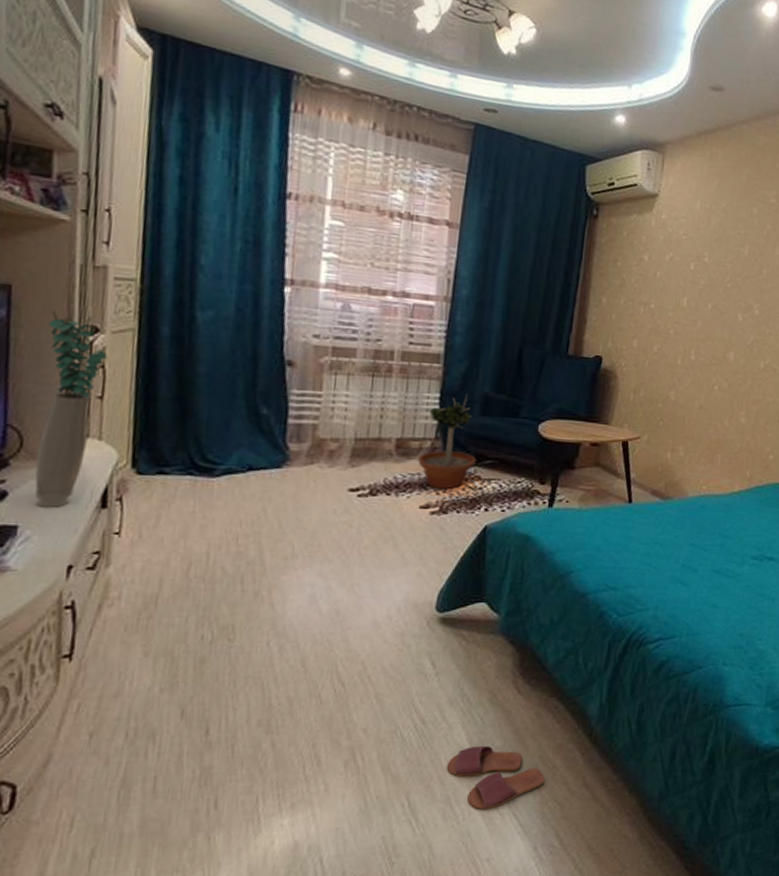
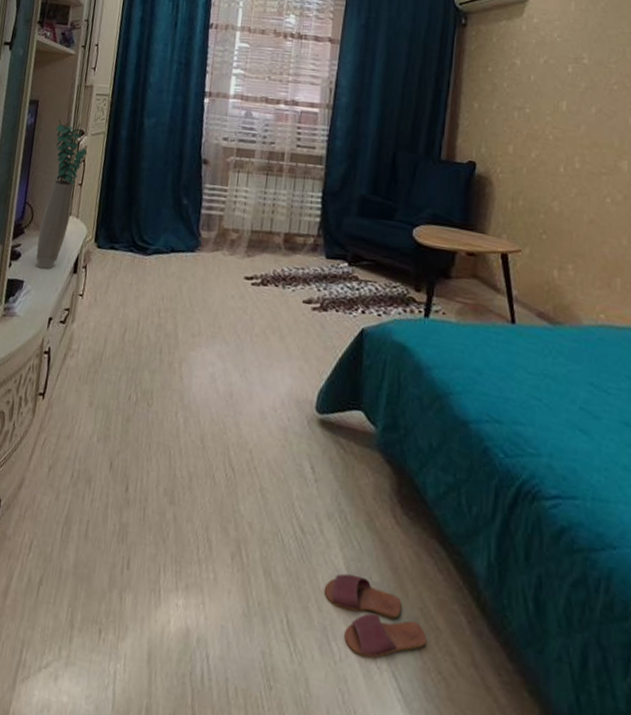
potted tree: present [418,394,476,490] -> none [302,194,354,287]

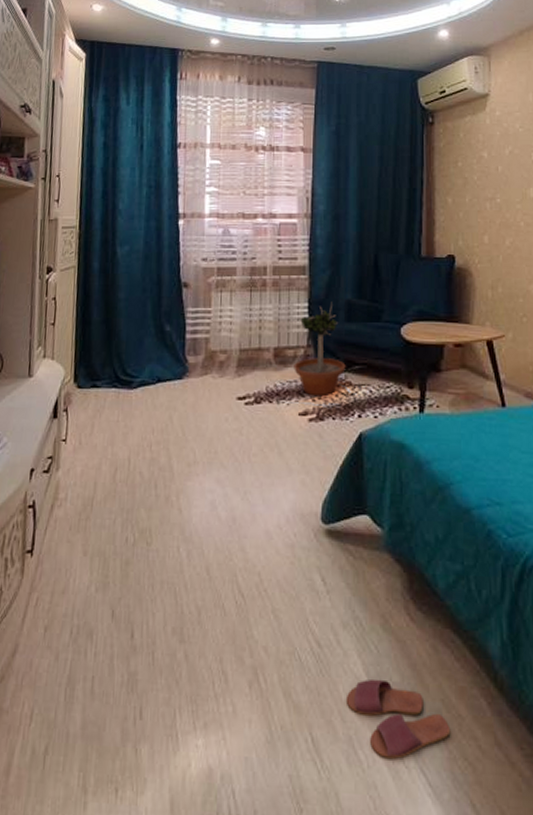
vase: present [35,119,88,270] -> none [9,258,58,419]
potted tree: none [302,194,354,287] -> present [294,302,346,397]

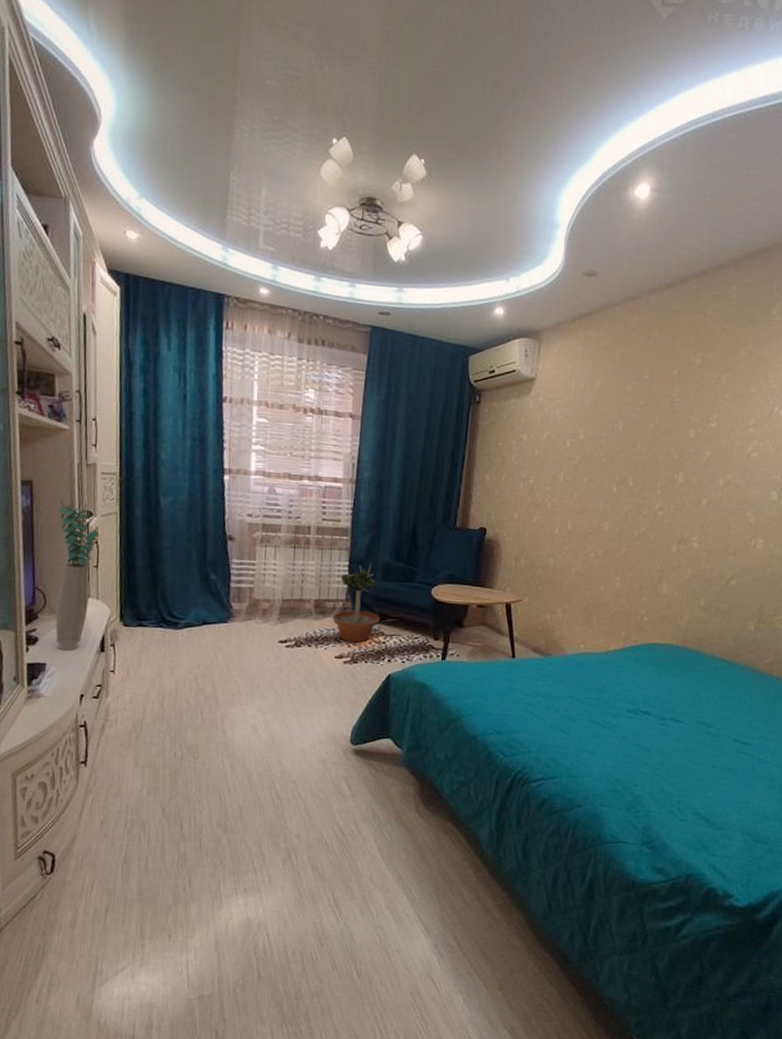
vase: none [9,258,58,419] -> present [55,500,100,651]
slippers: present [347,679,451,759] -> none [363,857,444,910]

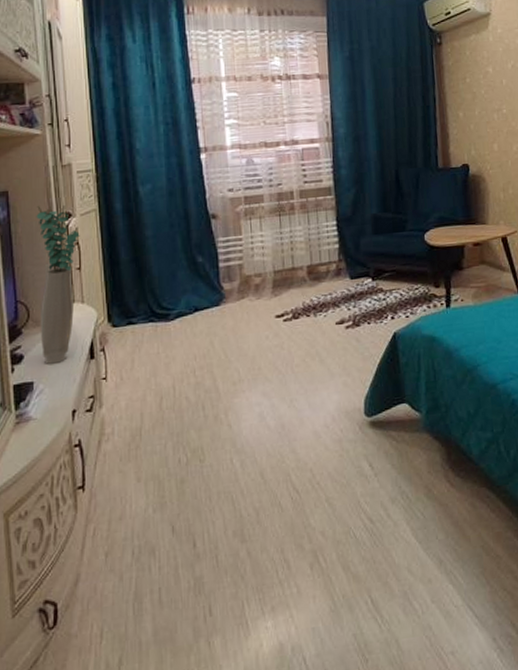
potted tree: present [332,562,380,643] -> none [327,217,377,306]

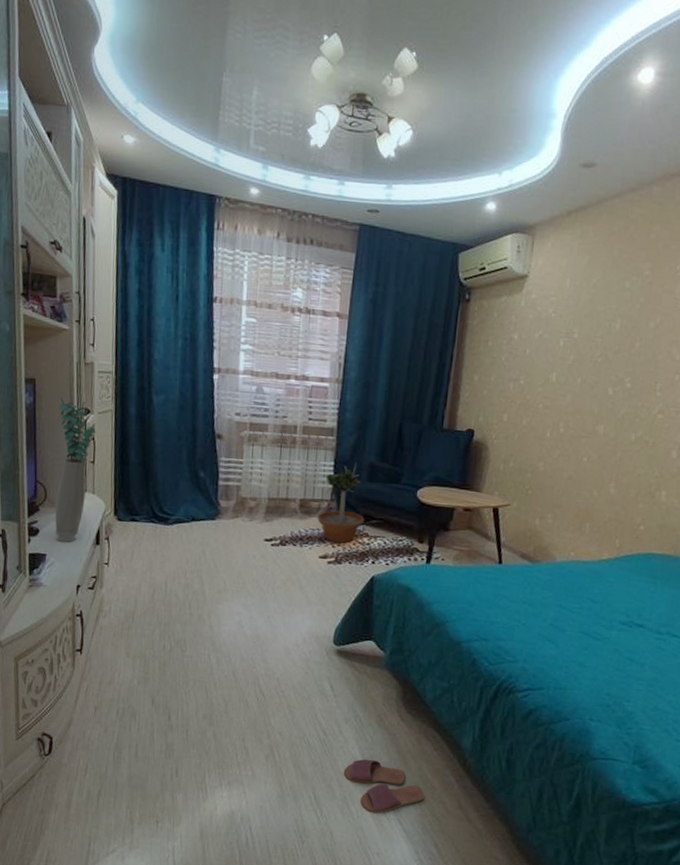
potted tree: none [327,217,377,306] -> present [317,462,365,544]
slippers: none [400,539,491,603] -> present [344,759,425,813]

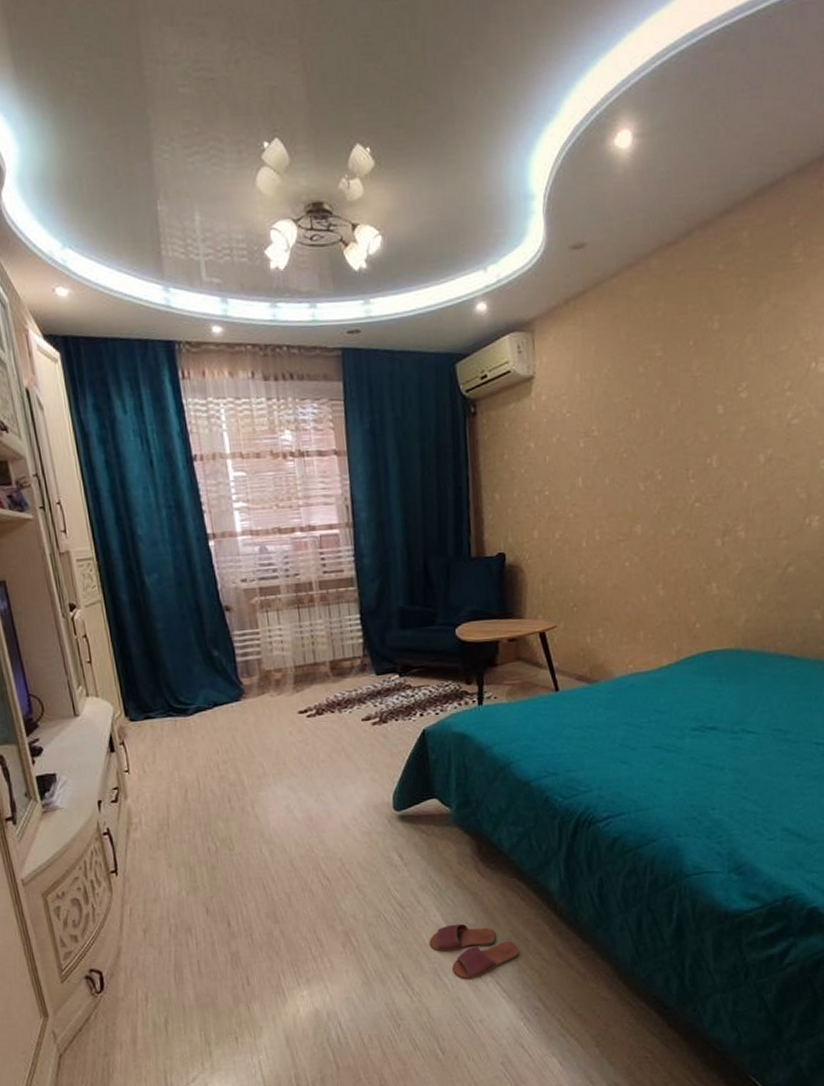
vase: present [54,398,96,543] -> none [38,596,90,758]
potted tree: present [317,462,365,544] -> none [352,611,404,702]

